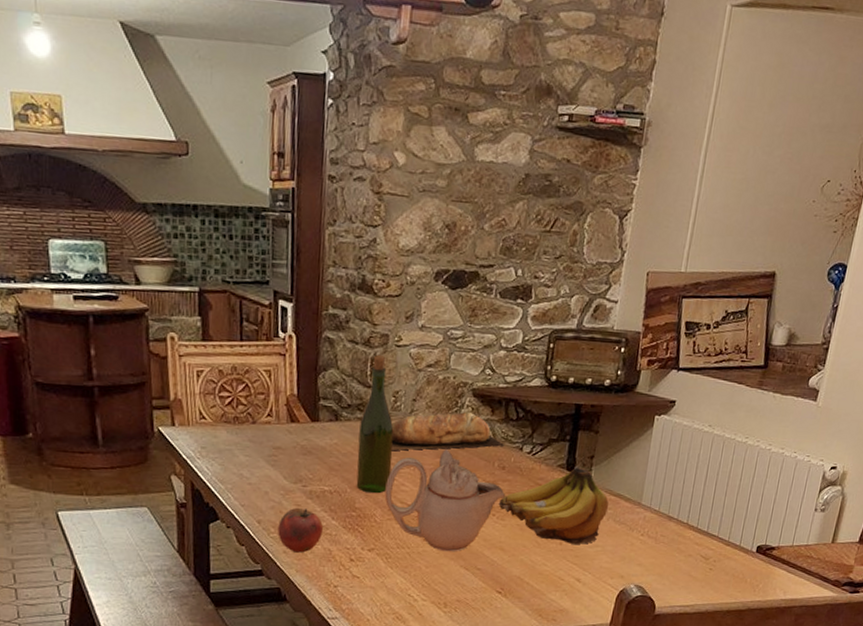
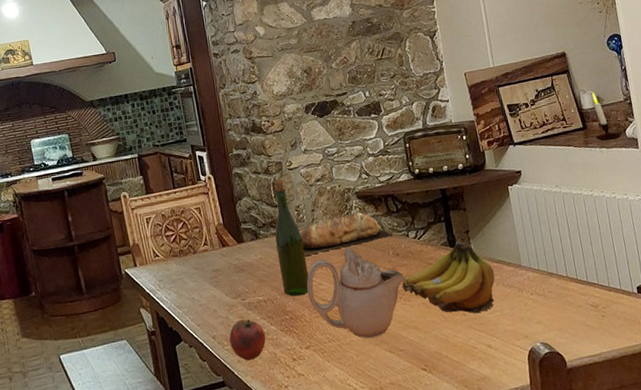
candle: none [773,327,811,386] -> present [592,92,626,141]

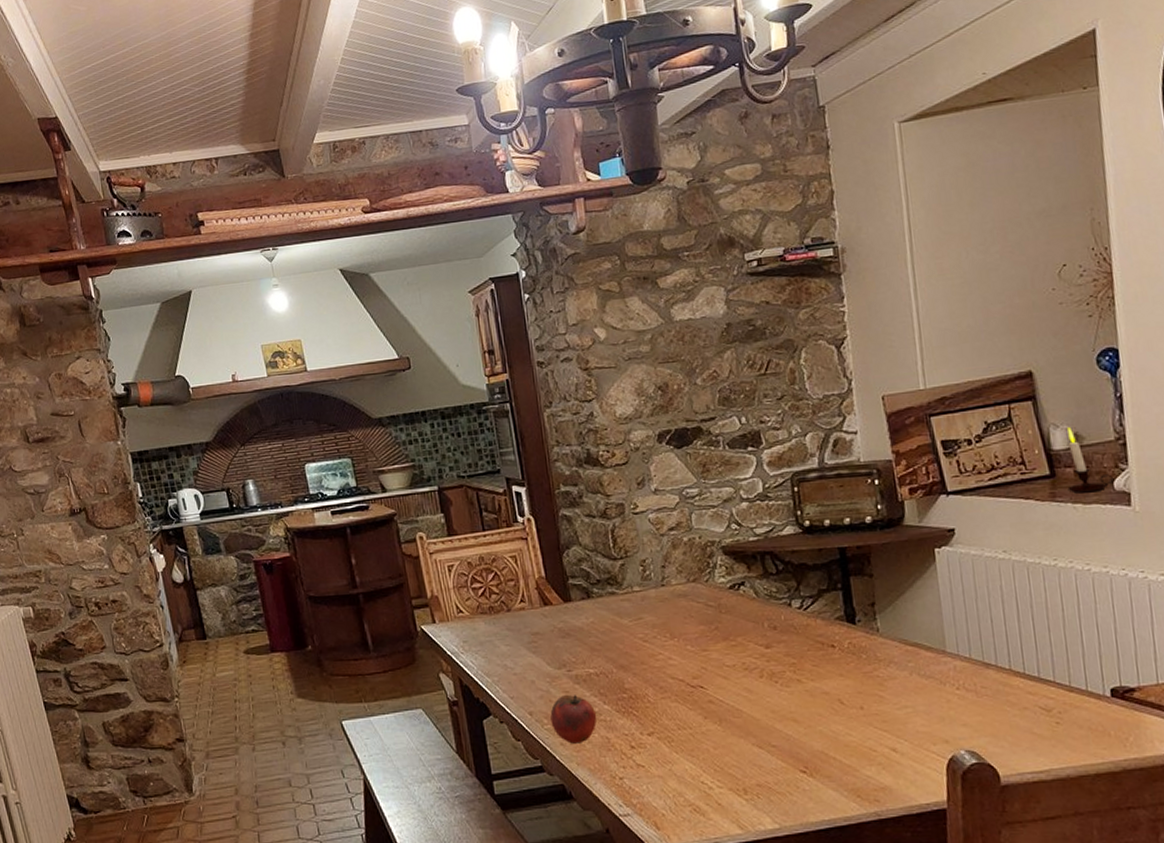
wine bottle: present [274,178,309,297] -> none [612,524,655,672]
bread loaf: present [300,212,394,256] -> none [645,572,771,622]
teapot: present [306,247,407,339] -> none [651,614,785,729]
fruit: present [402,242,495,314] -> none [778,617,908,708]

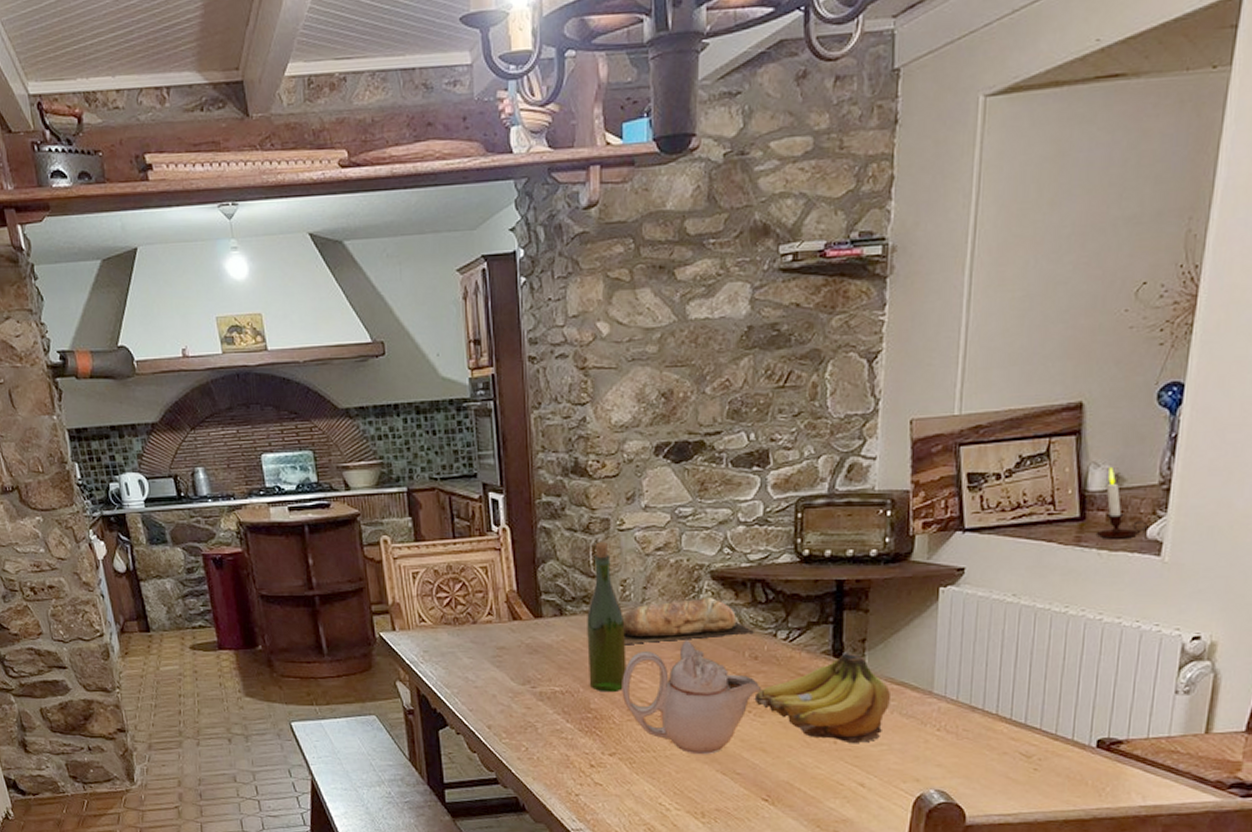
fruit: present [550,695,598,744] -> none [510,711,558,759]
wine bottle: none [612,524,655,672] -> present [587,541,626,693]
bread loaf: none [645,572,771,622] -> present [622,598,755,644]
teapot: none [651,614,785,729] -> present [622,640,762,755]
fruit: none [778,617,908,708] -> present [754,653,890,744]

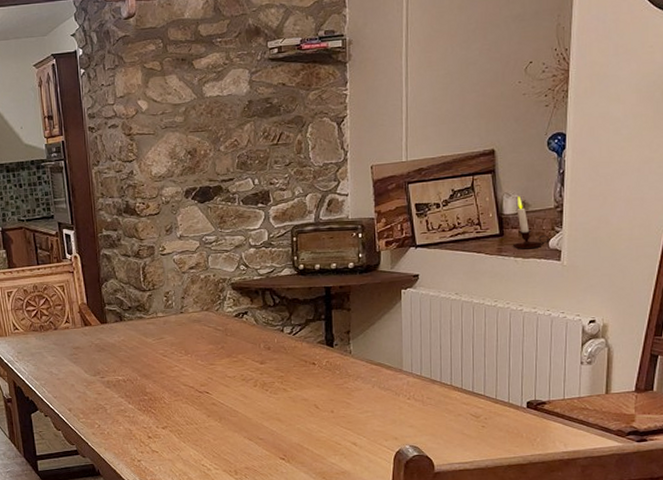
wine bottle: present [587,541,626,693] -> none [140,263,172,380]
bread loaf: present [622,598,755,644] -> none [167,303,267,341]
teapot: present [622,640,762,755] -> none [169,337,275,425]
fruit: present [754,653,890,744] -> none [269,342,371,412]

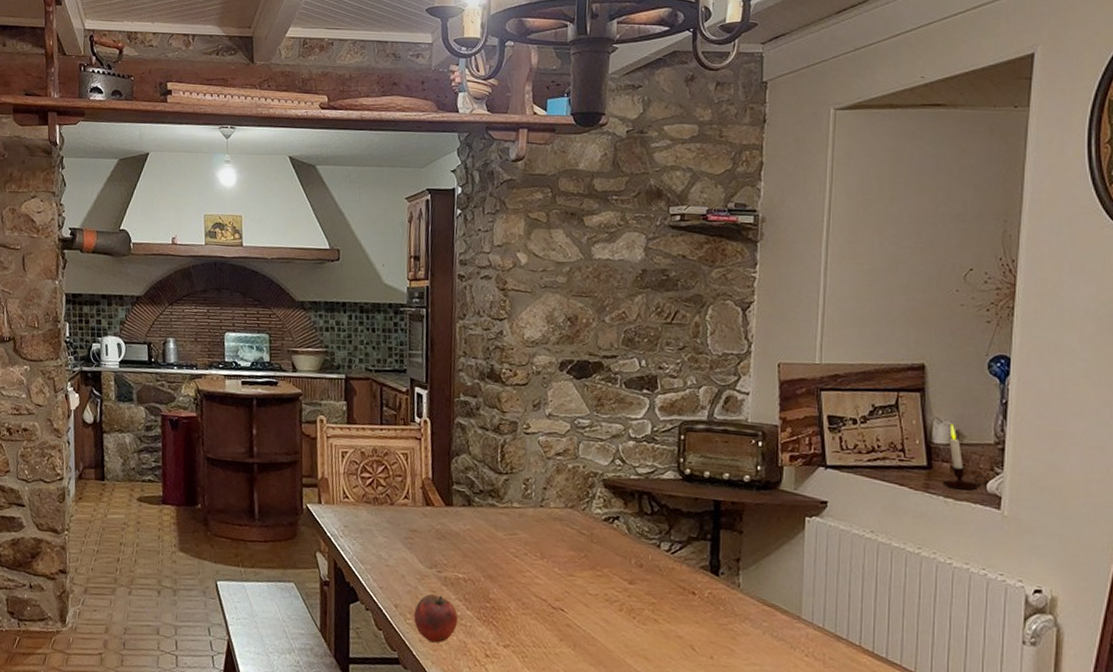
fruit: none [85,396,123,434] -> present [414,594,459,643]

